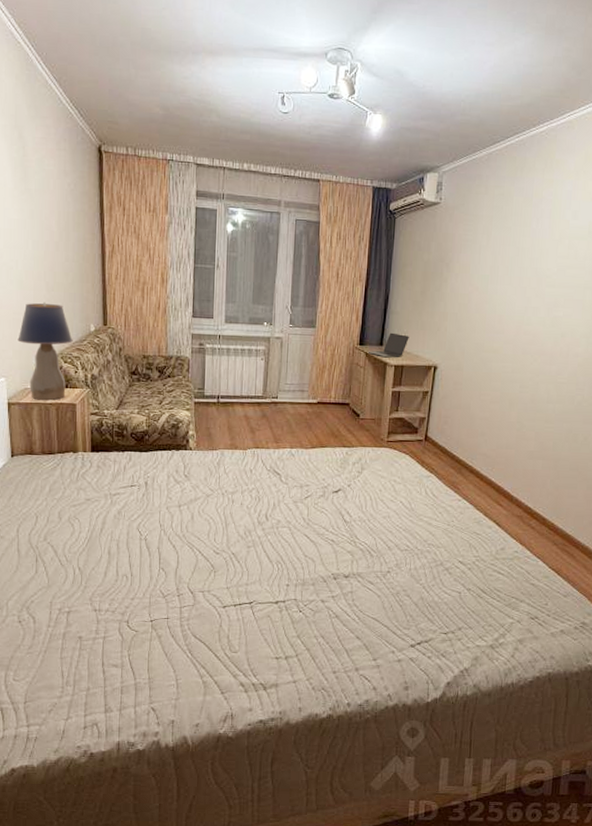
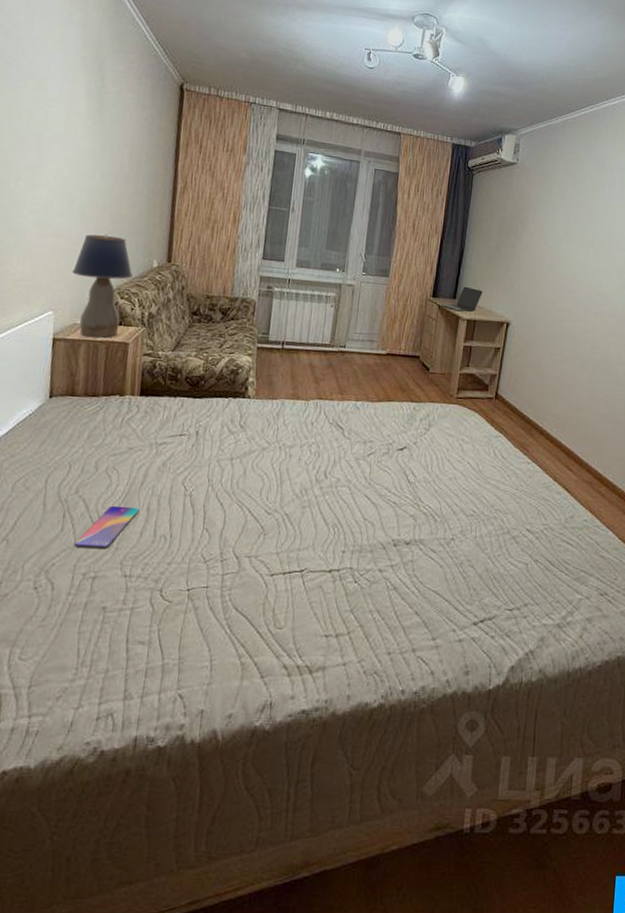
smartphone: none [48,550,102,587] -> present [73,505,140,549]

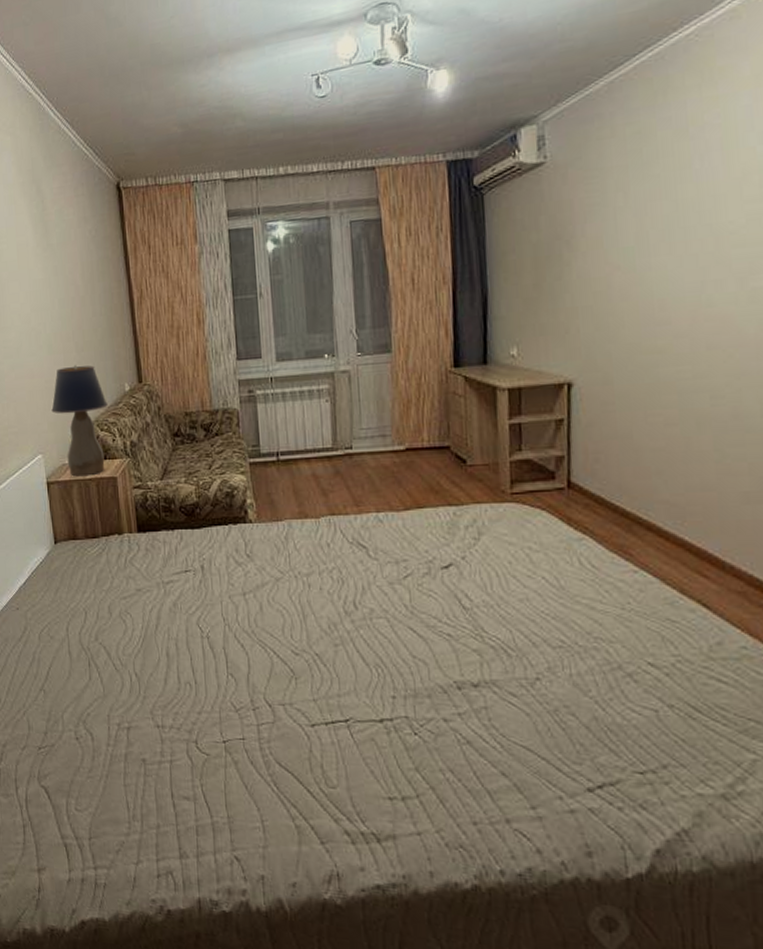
smartphone: present [73,505,140,549] -> none [103,651,160,698]
laptop: present [440,286,483,312] -> none [466,345,525,380]

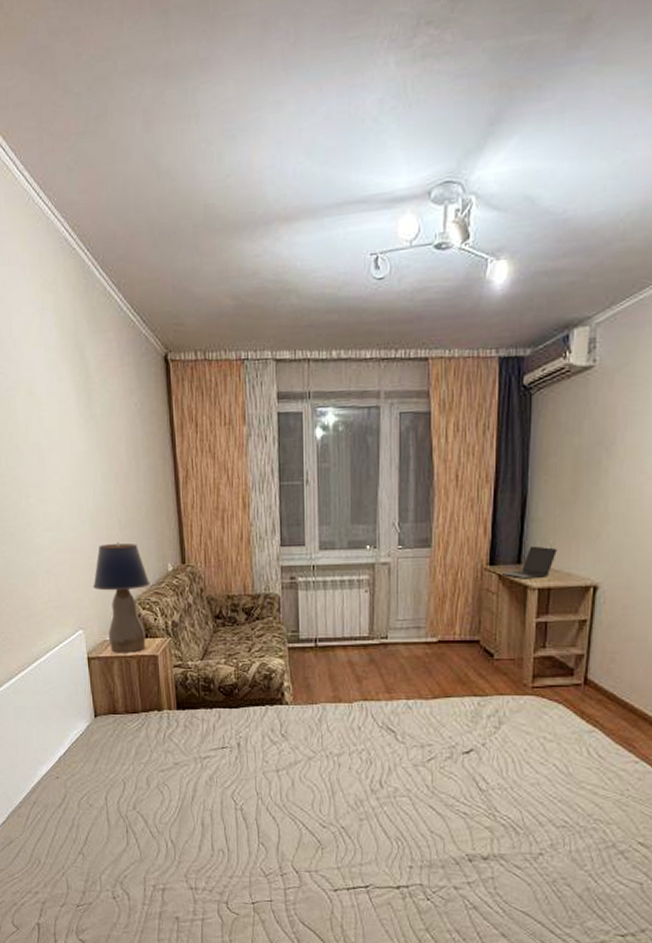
laptop: none [466,345,525,380] -> present [501,546,557,579]

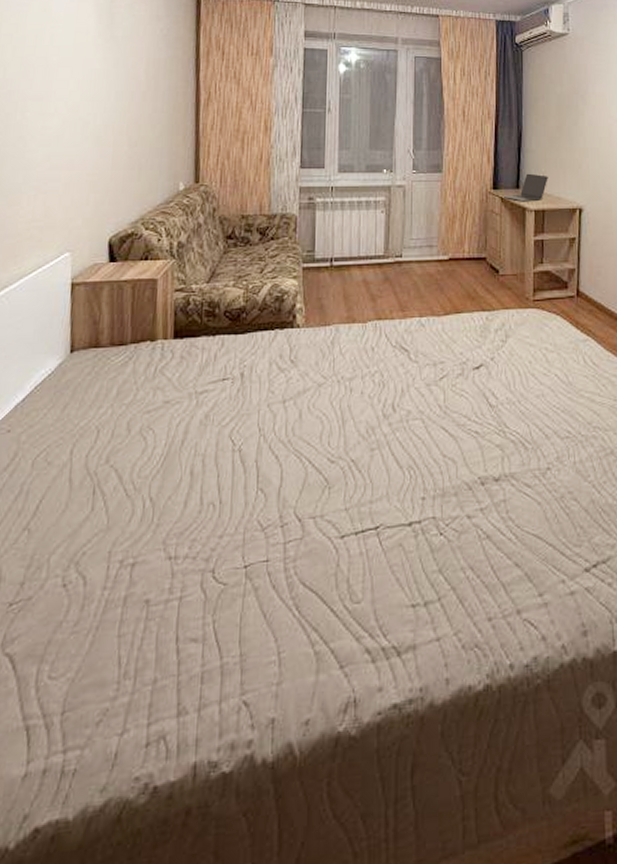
table lamp: present [93,541,150,653] -> none [89,159,157,278]

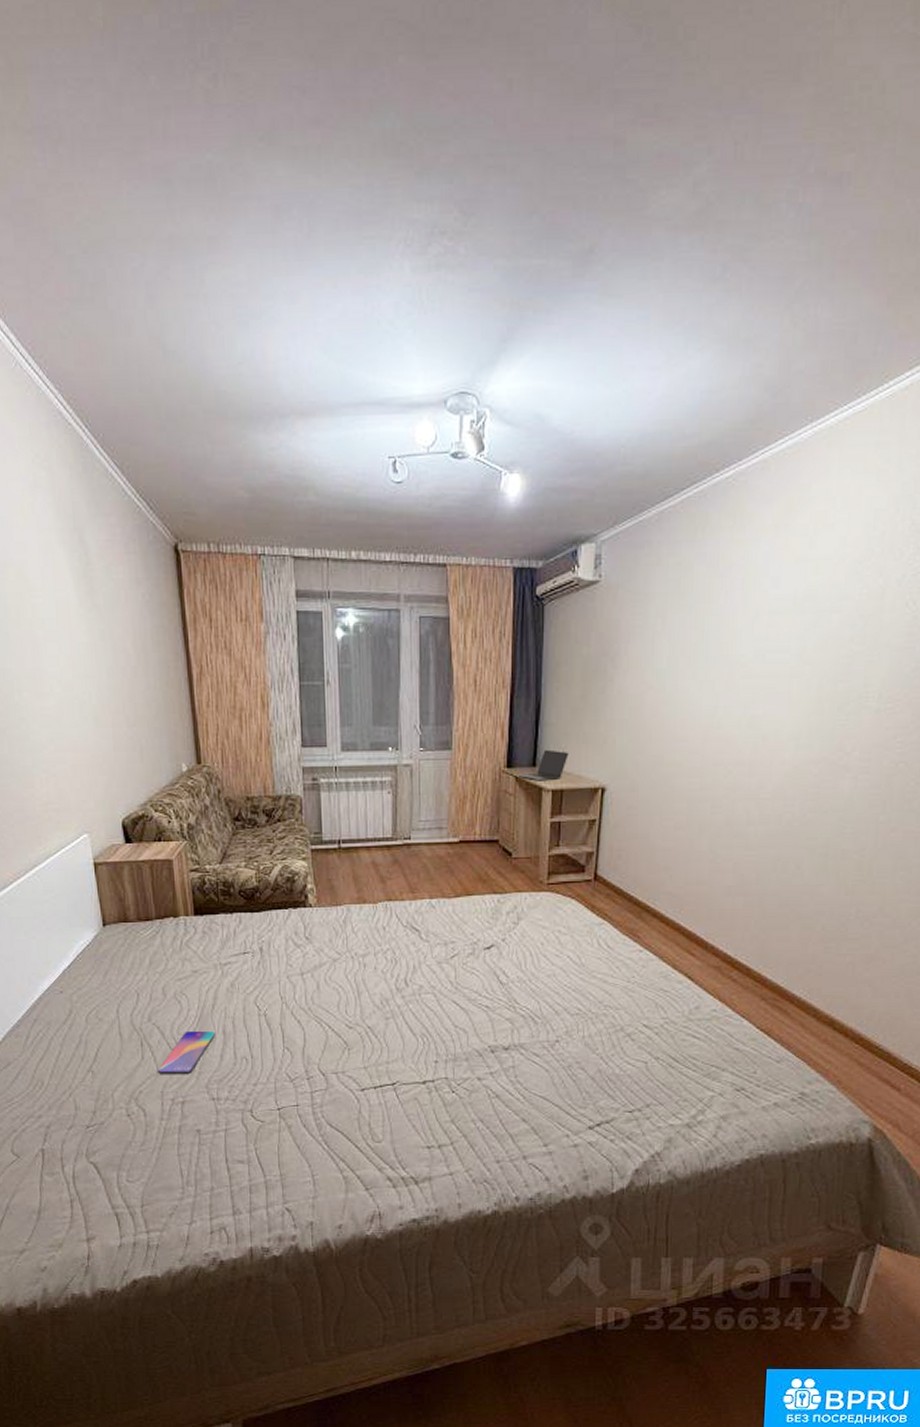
smartphone: none [107,472,182,529] -> present [157,1030,216,1074]

